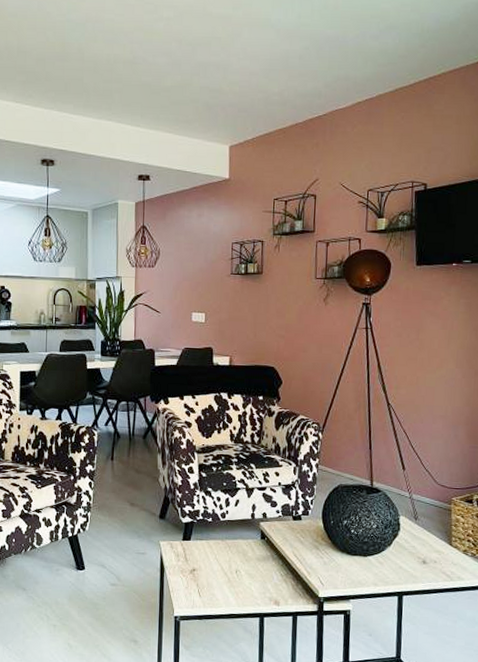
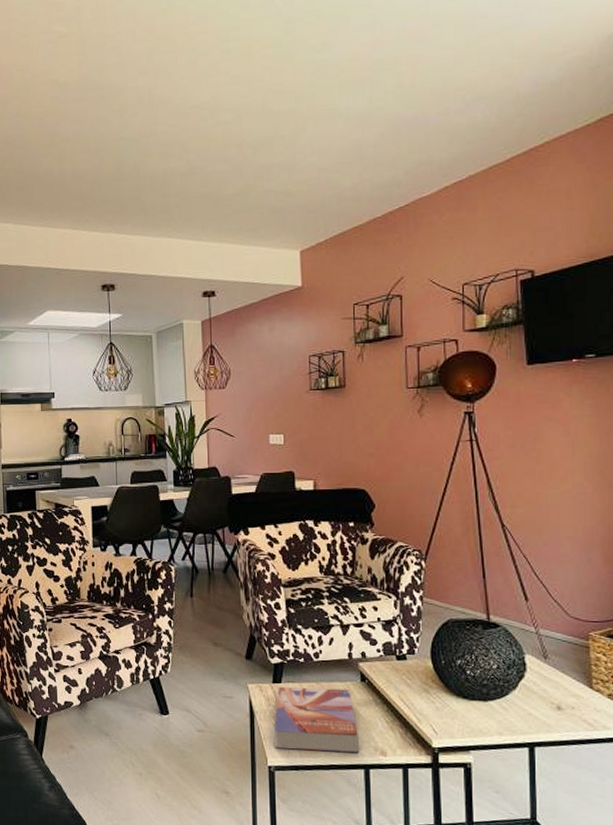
textbook: none [181,544,256,604] -> present [273,687,358,754]

